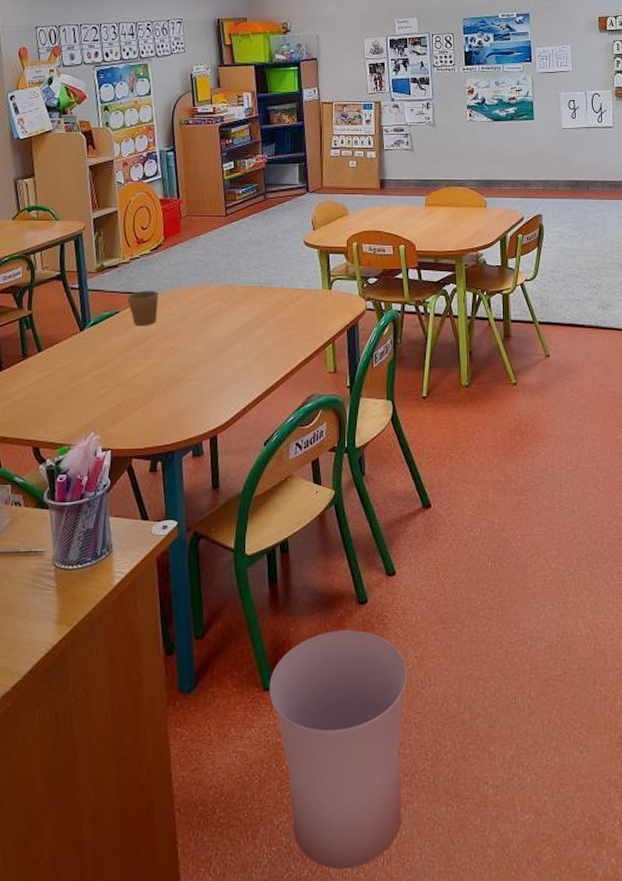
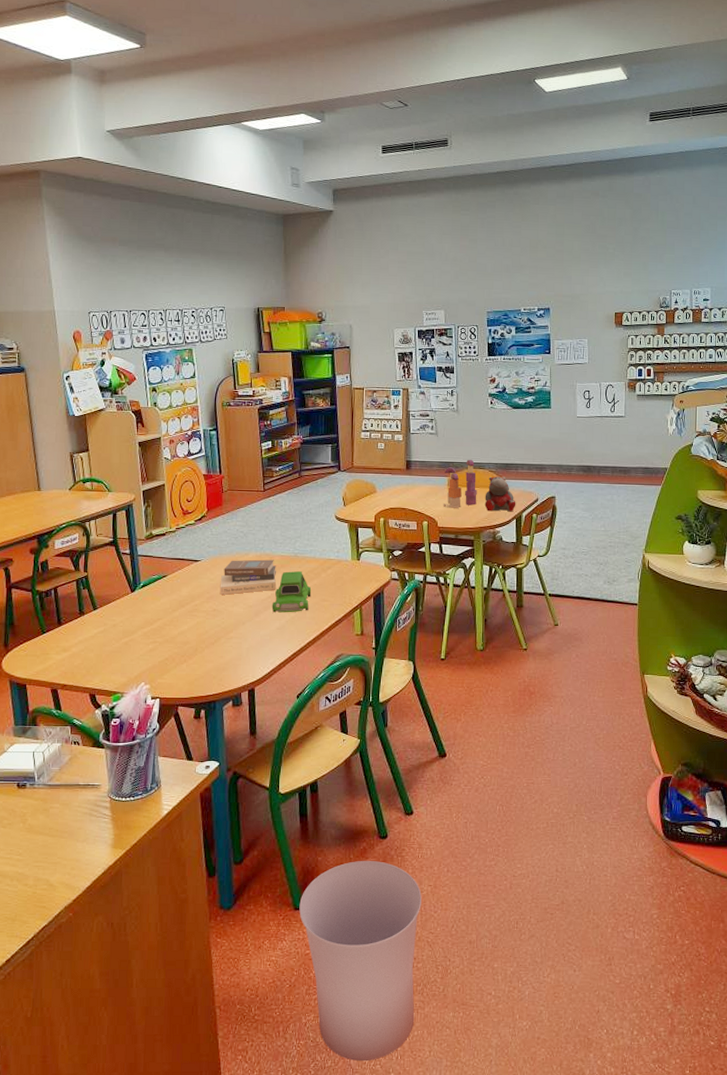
cup: present [127,290,159,326] -> none [173,556,202,589]
books: none [178,291,241,331] -> present [220,559,277,595]
toy car: none [235,303,279,350] -> present [271,571,312,613]
toy blocks: none [420,176,457,230] -> present [443,459,477,508]
toy animal: none [466,194,500,233] -> present [484,476,516,512]

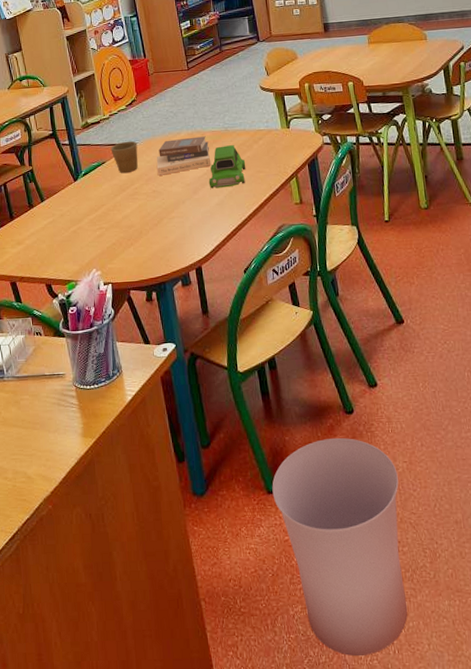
cup: none [173,556,202,589] -> present [110,141,138,174]
toy blocks: present [443,459,477,508] -> none [363,14,401,66]
toy animal: present [484,476,516,512] -> none [408,28,442,65]

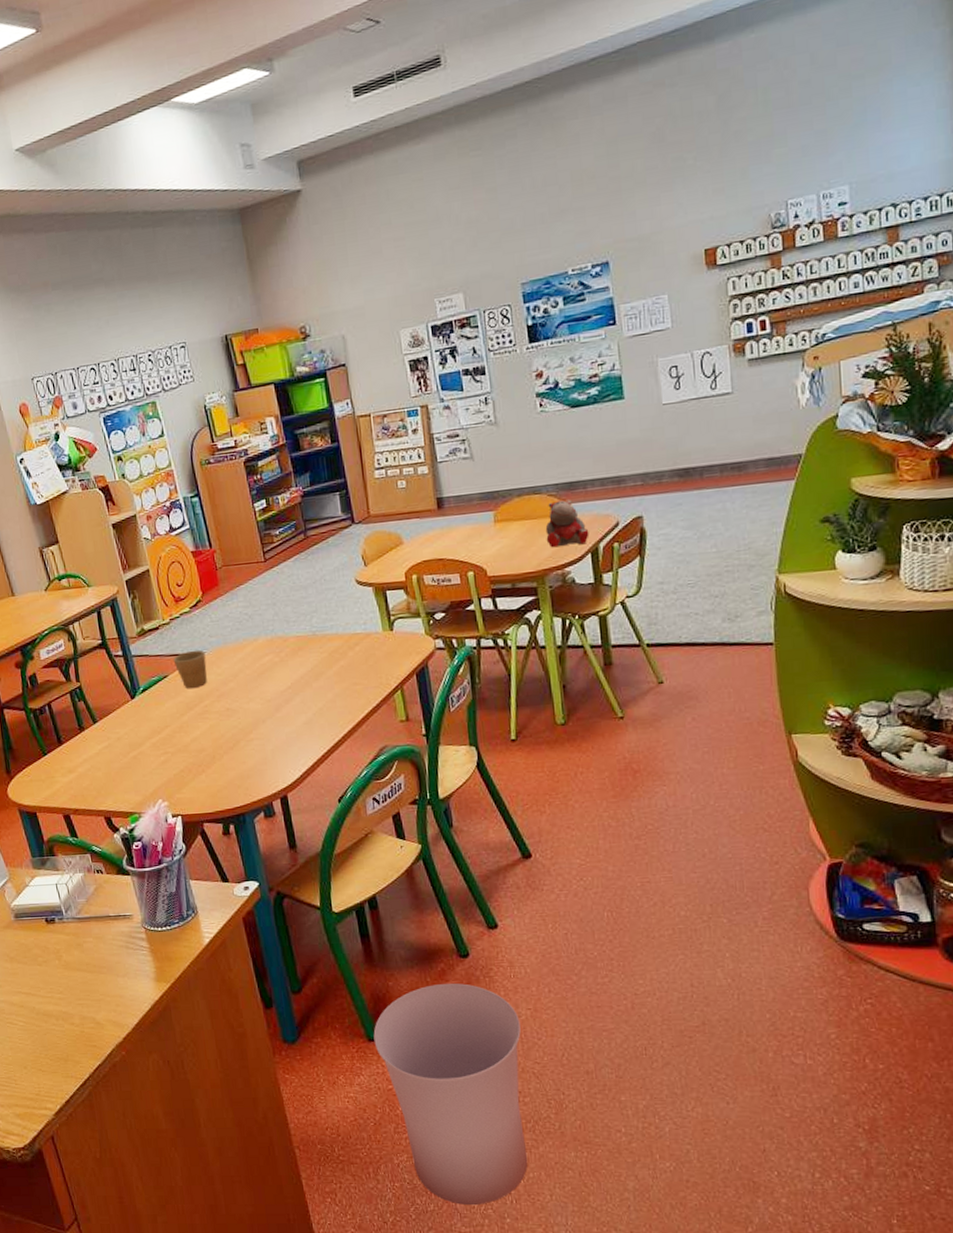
books: present [156,136,211,176] -> none [229,642,297,691]
toy car: present [208,145,246,189] -> none [293,652,340,705]
toy animal: none [408,28,442,65] -> present [545,500,590,548]

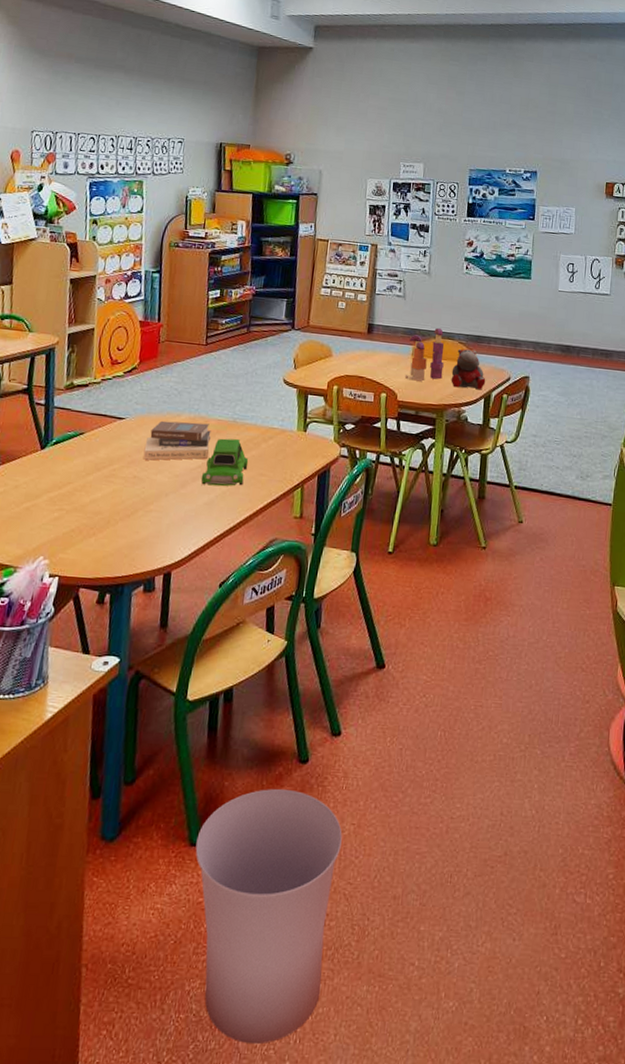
cup: present [173,650,207,689] -> none [93,413,128,451]
books: none [229,642,297,691] -> present [143,420,211,461]
toy car: none [293,652,340,705] -> present [201,438,249,487]
toy blocks: none [488,483,536,551] -> present [404,327,444,382]

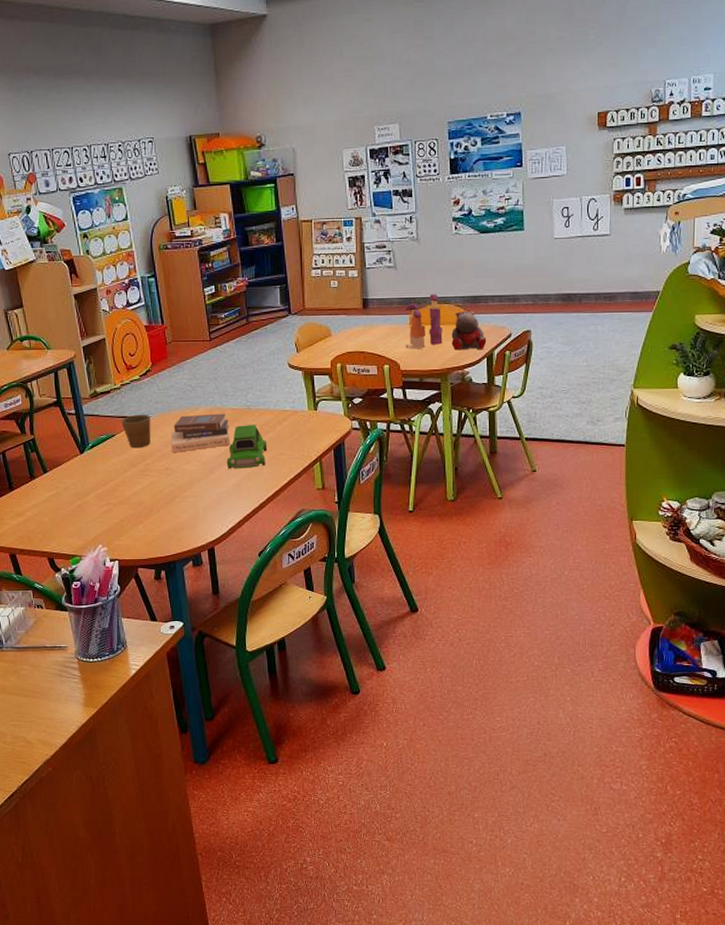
cup: none [93,413,128,451] -> present [121,414,151,448]
waste bin: present [195,789,343,1043] -> none [273,716,398,903]

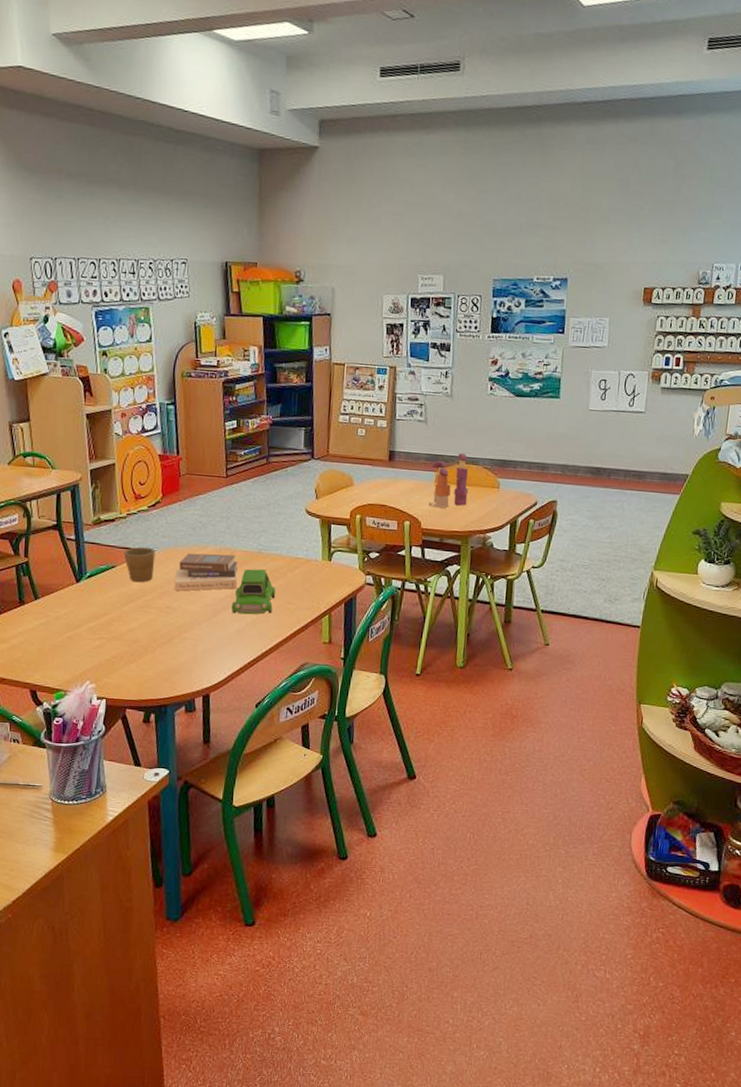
toy animal: present [451,311,487,351] -> none [475,474,512,516]

